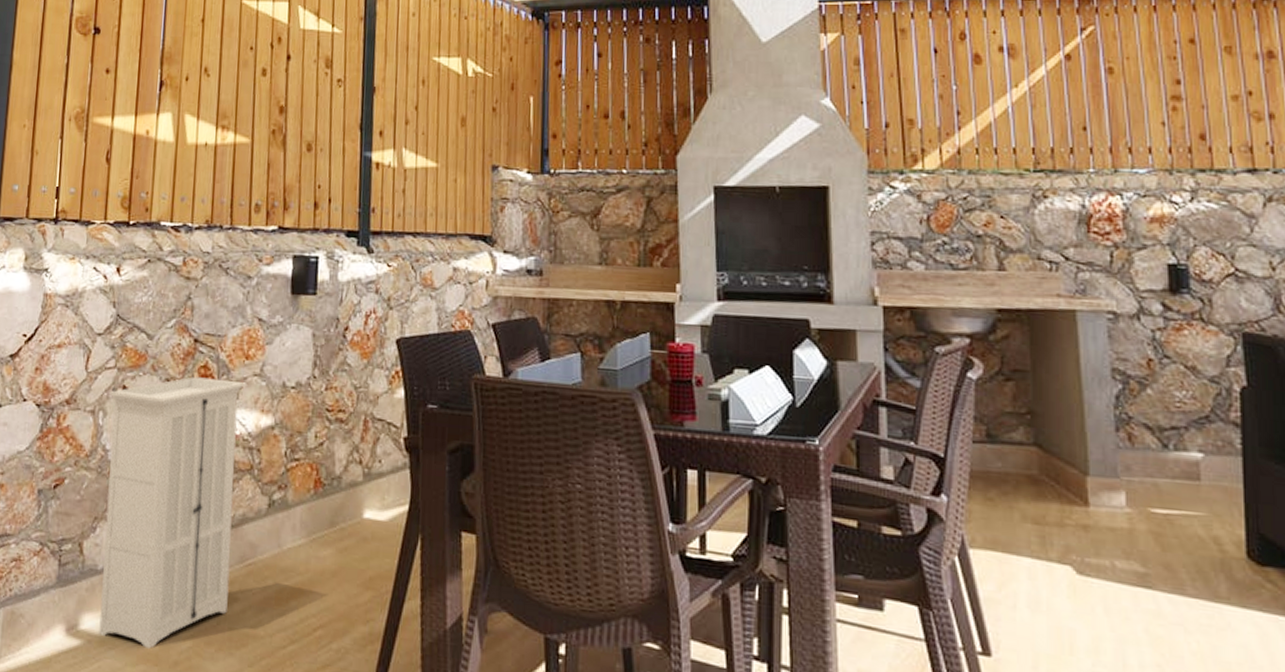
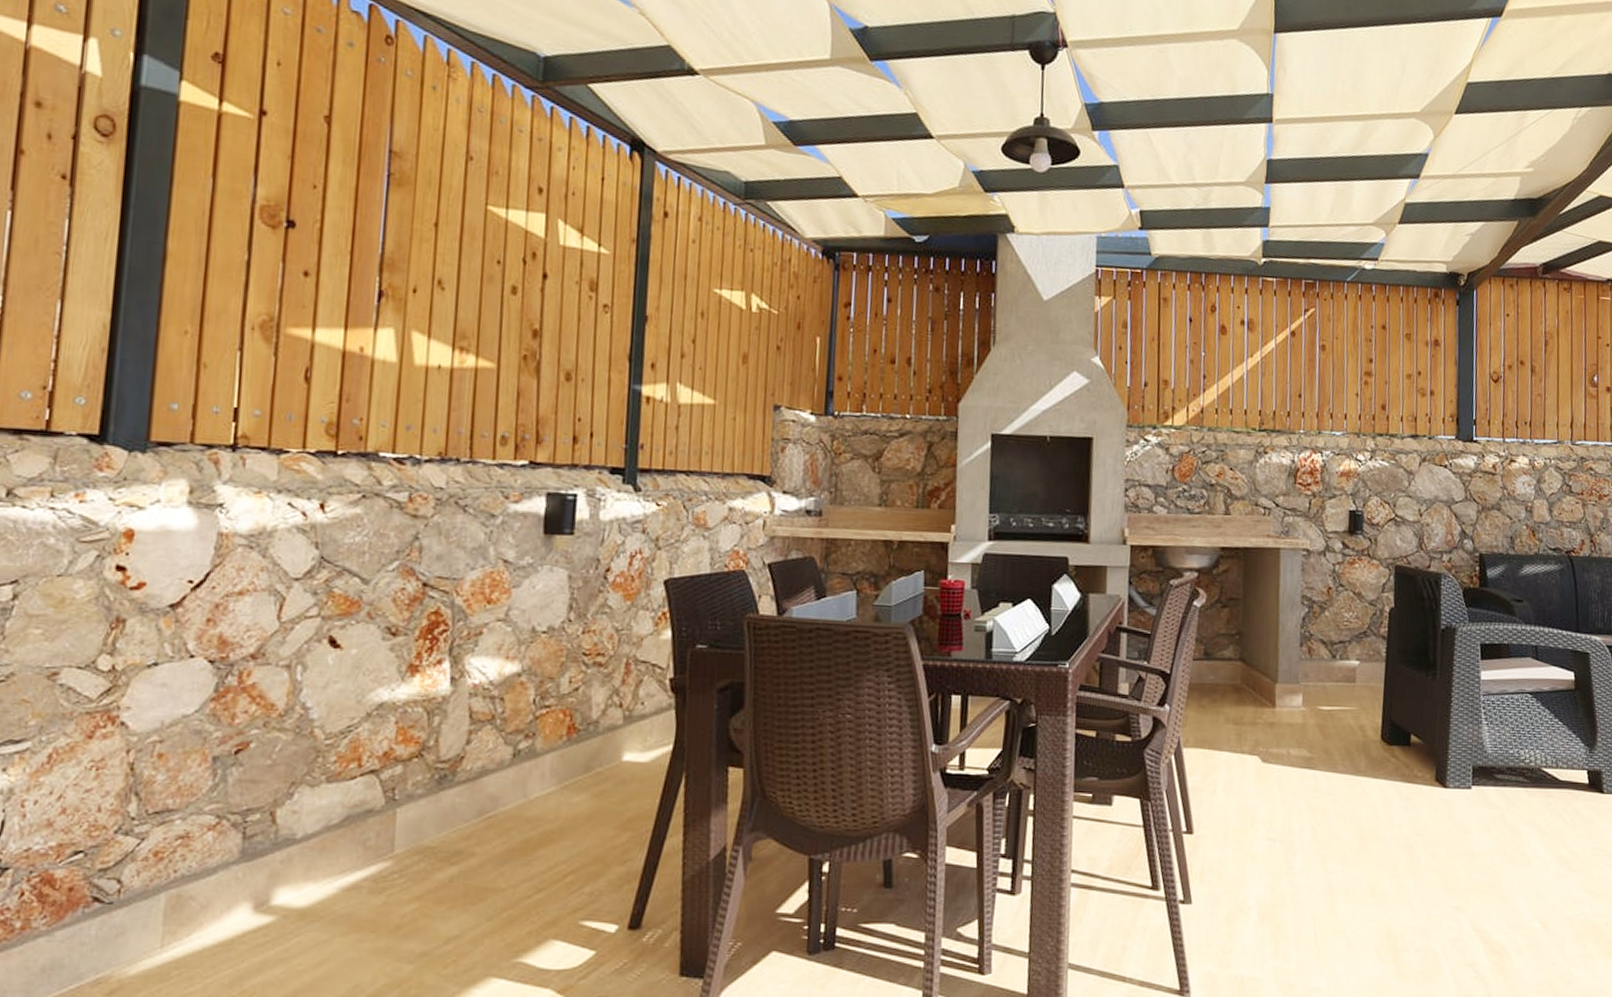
storage cabinet: present [99,373,248,649] -> none [298,620,489,916]

